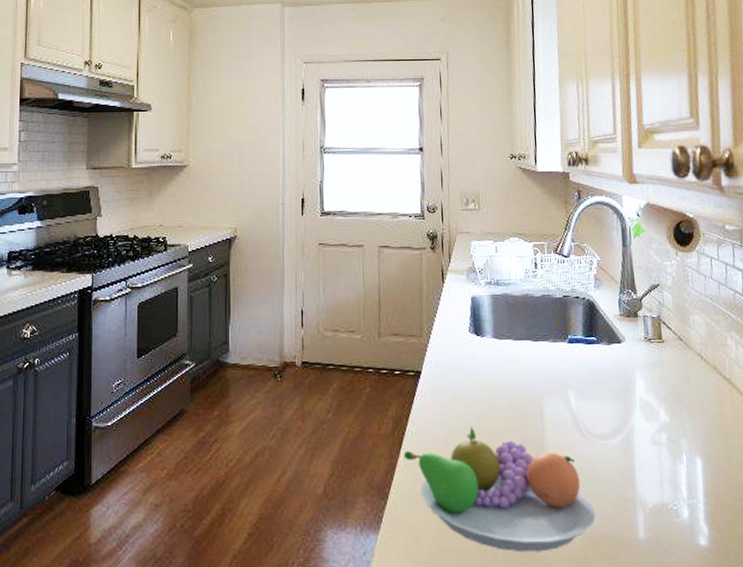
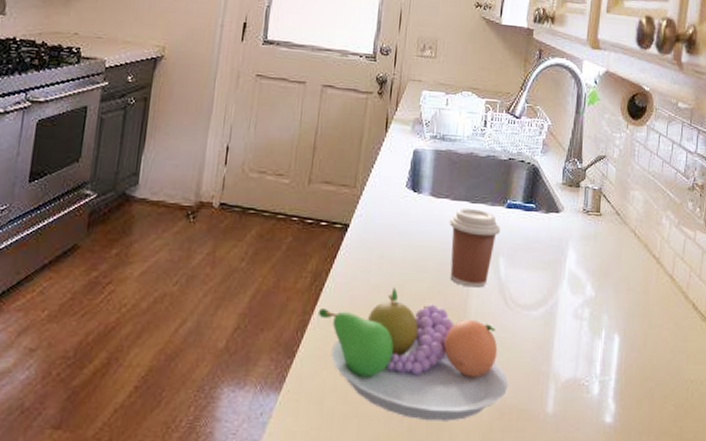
coffee cup: none [514,346,565,422] -> present [449,207,500,288]

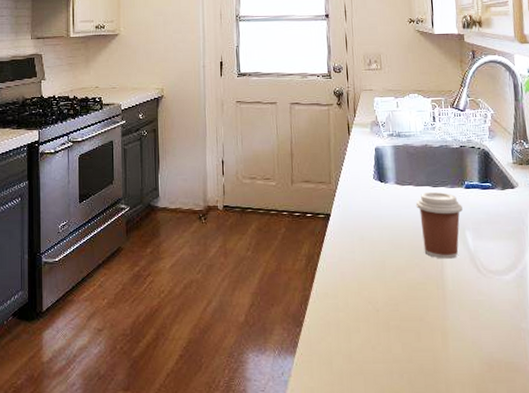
fruit bowl: present [318,287,509,421] -> none [316,263,493,375]

